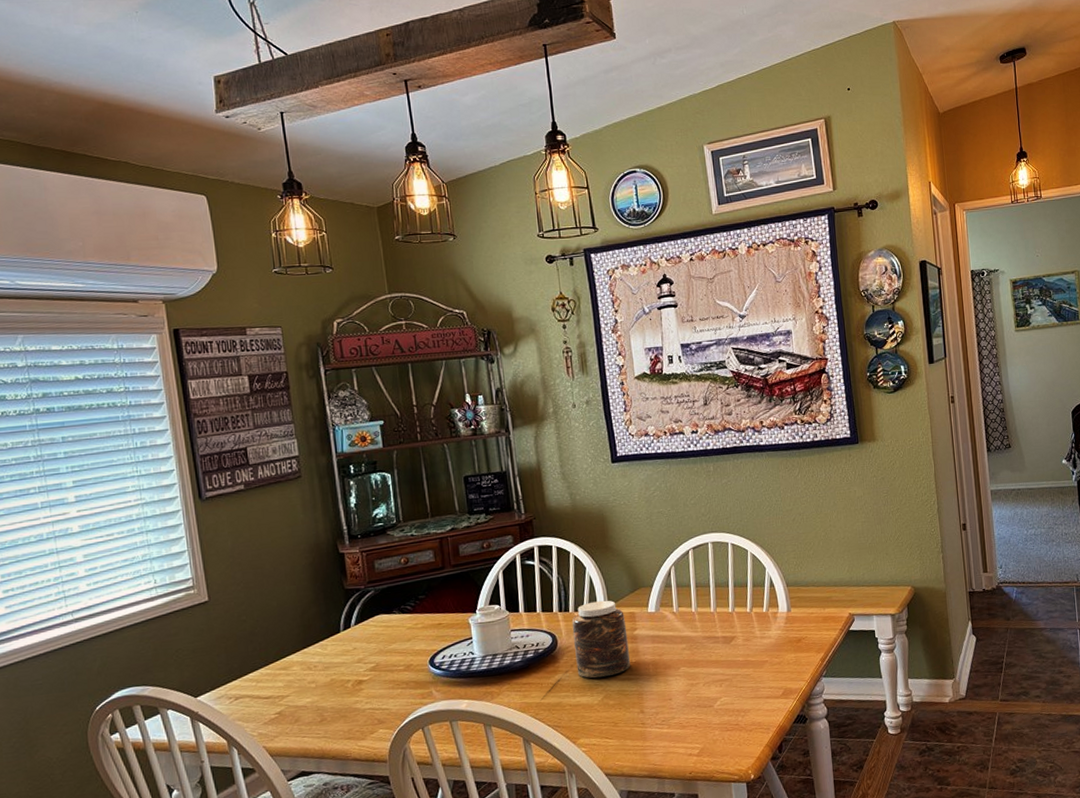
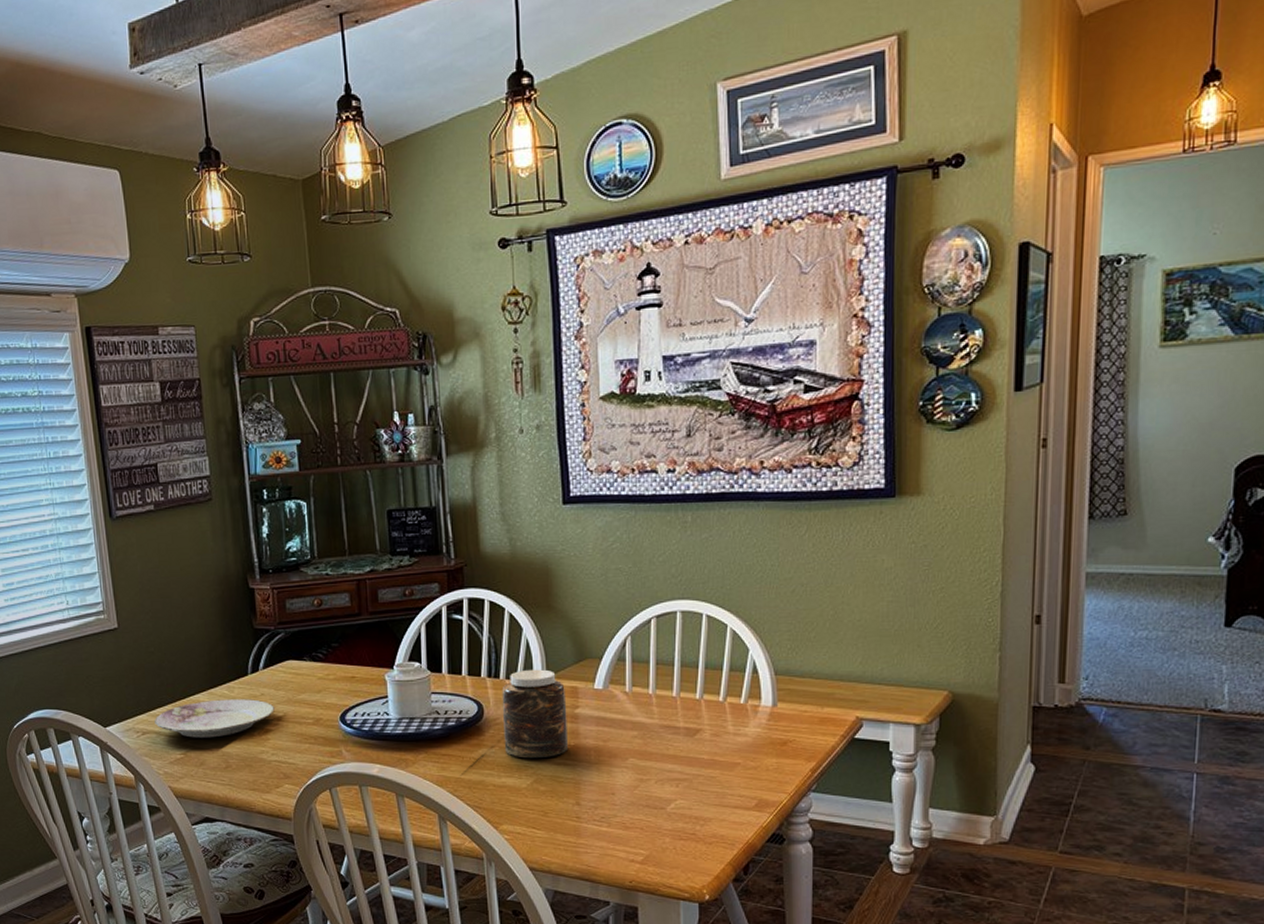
plate: none [248,653,368,697] -> present [154,699,276,738]

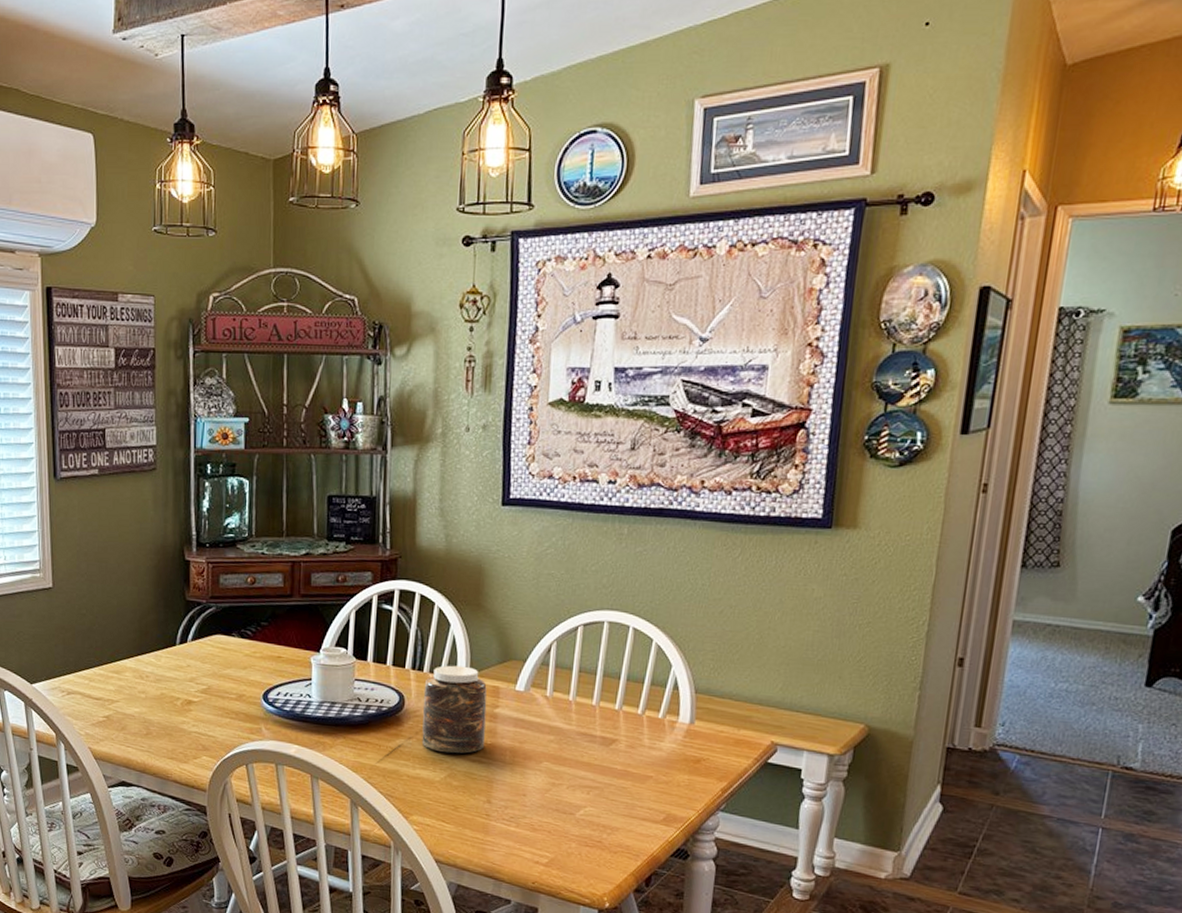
plate: present [154,699,276,738] -> none [80,666,200,704]

